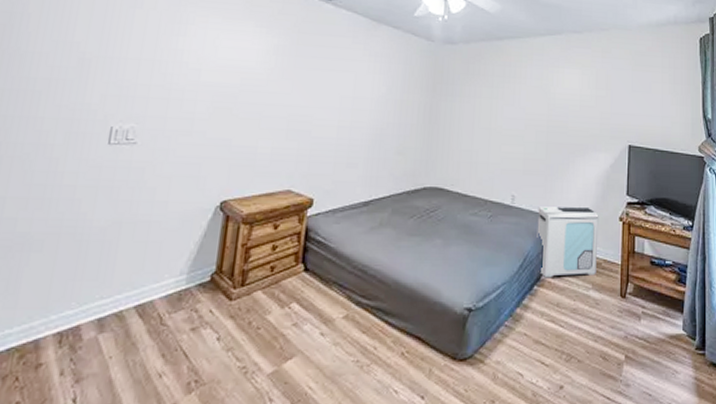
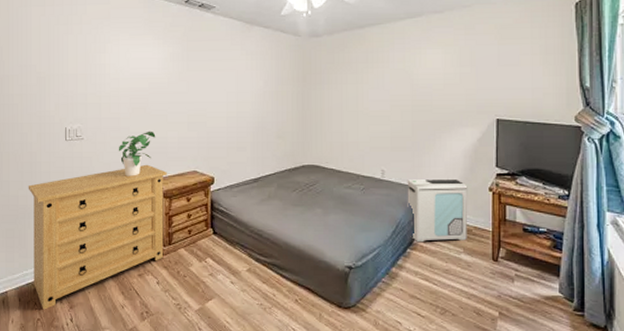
dresser: none [19,179,251,388] -> present [28,164,167,310]
potted plant: none [185,137,242,195] -> present [118,131,156,176]

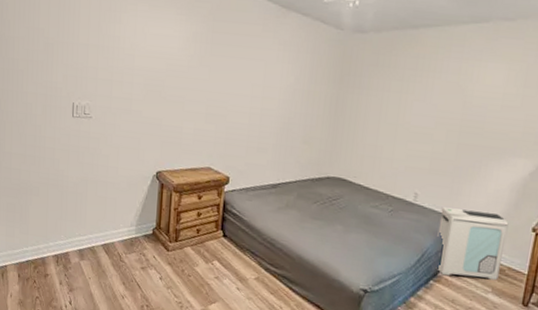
dresser: present [28,164,167,310] -> none [31,153,179,289]
potted plant: present [118,131,156,176] -> none [128,117,170,165]

